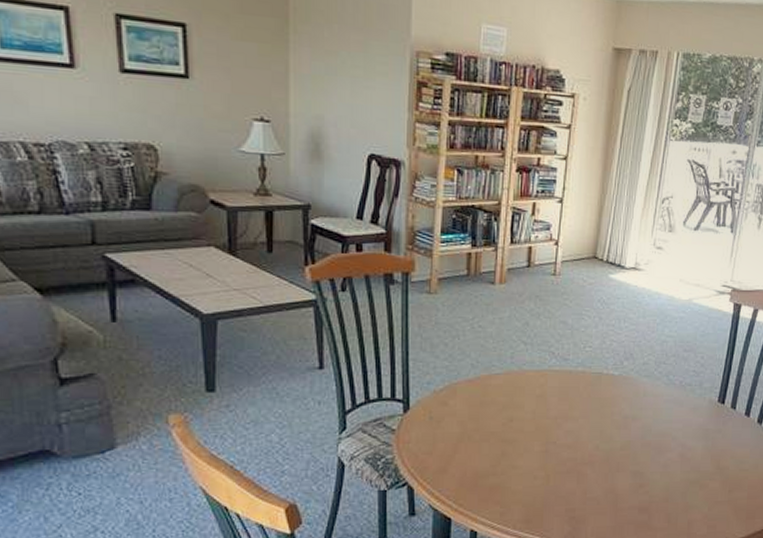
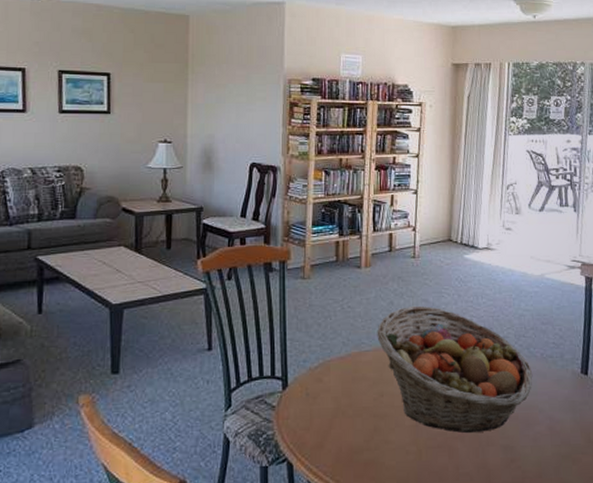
fruit basket: none [509,327,670,459] -> present [377,305,533,433]

